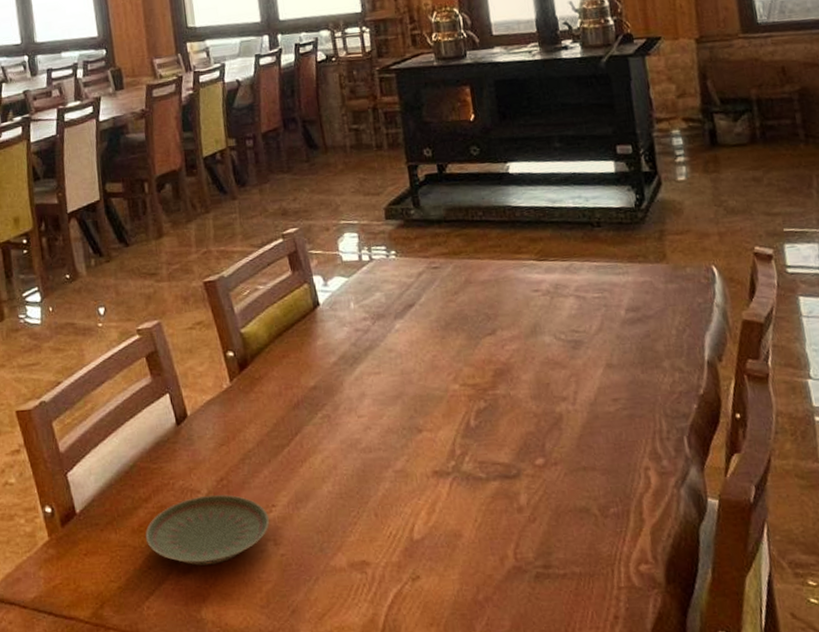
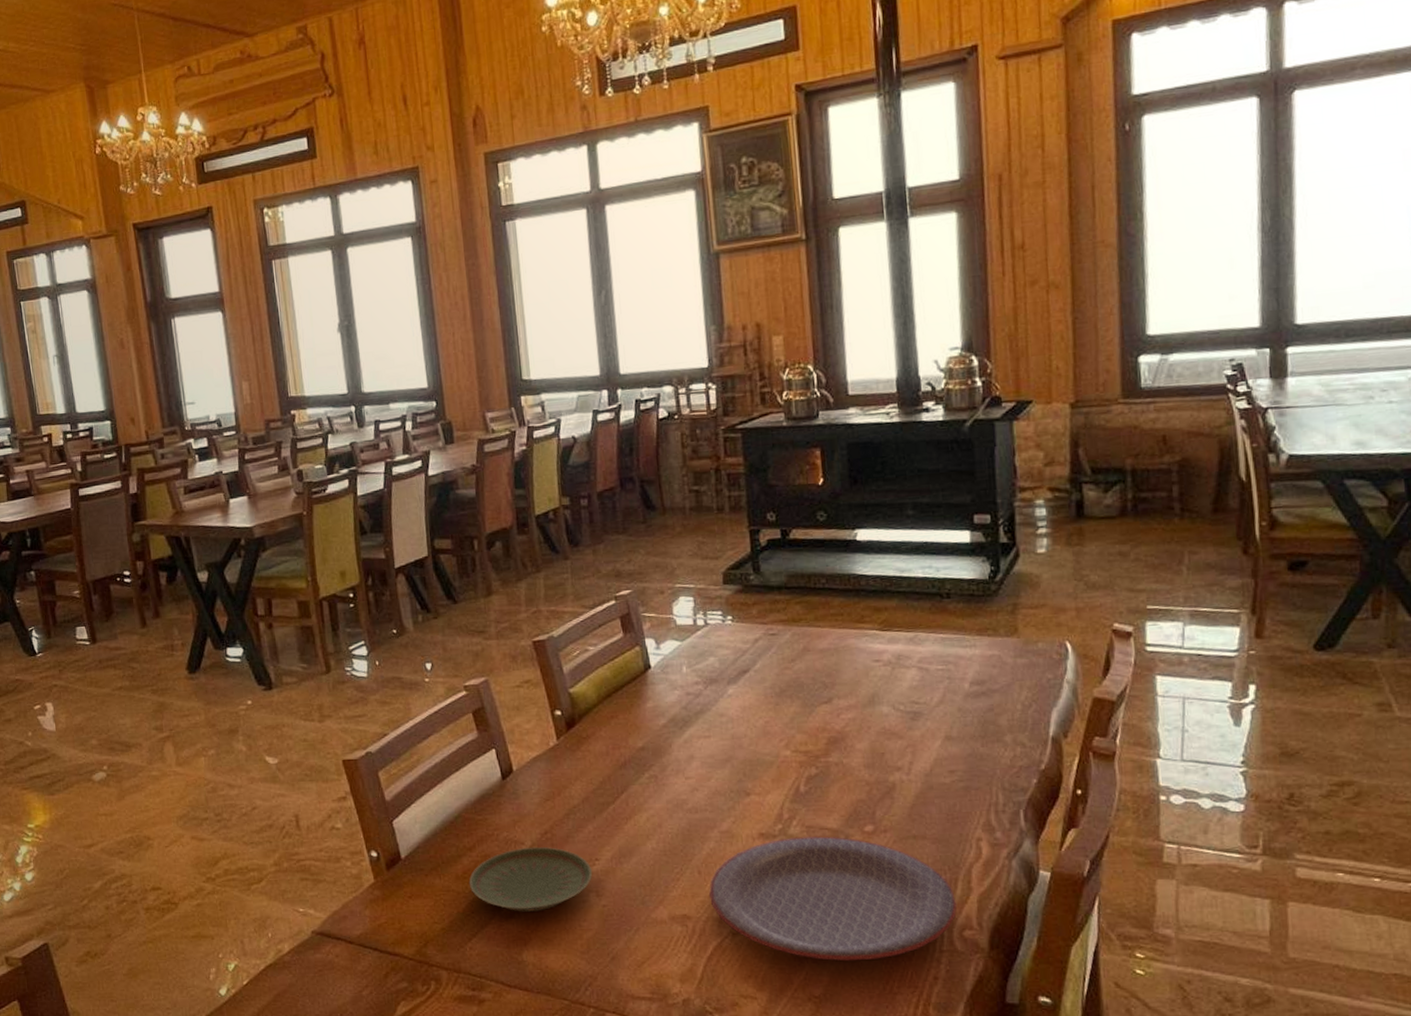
plate: none [386,471,632,603] -> present [709,836,958,961]

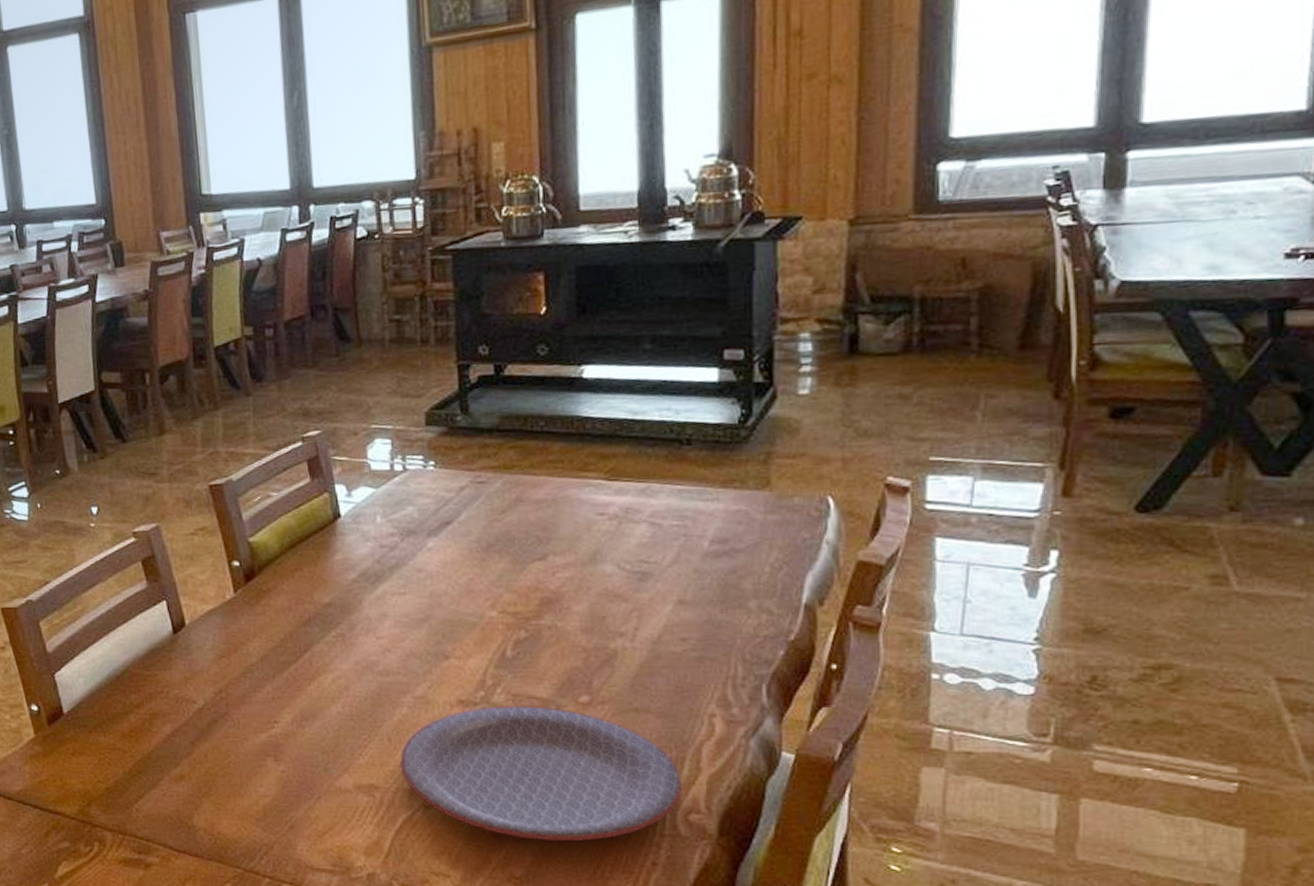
plate: present [468,846,593,912] -> none [135,706,271,774]

